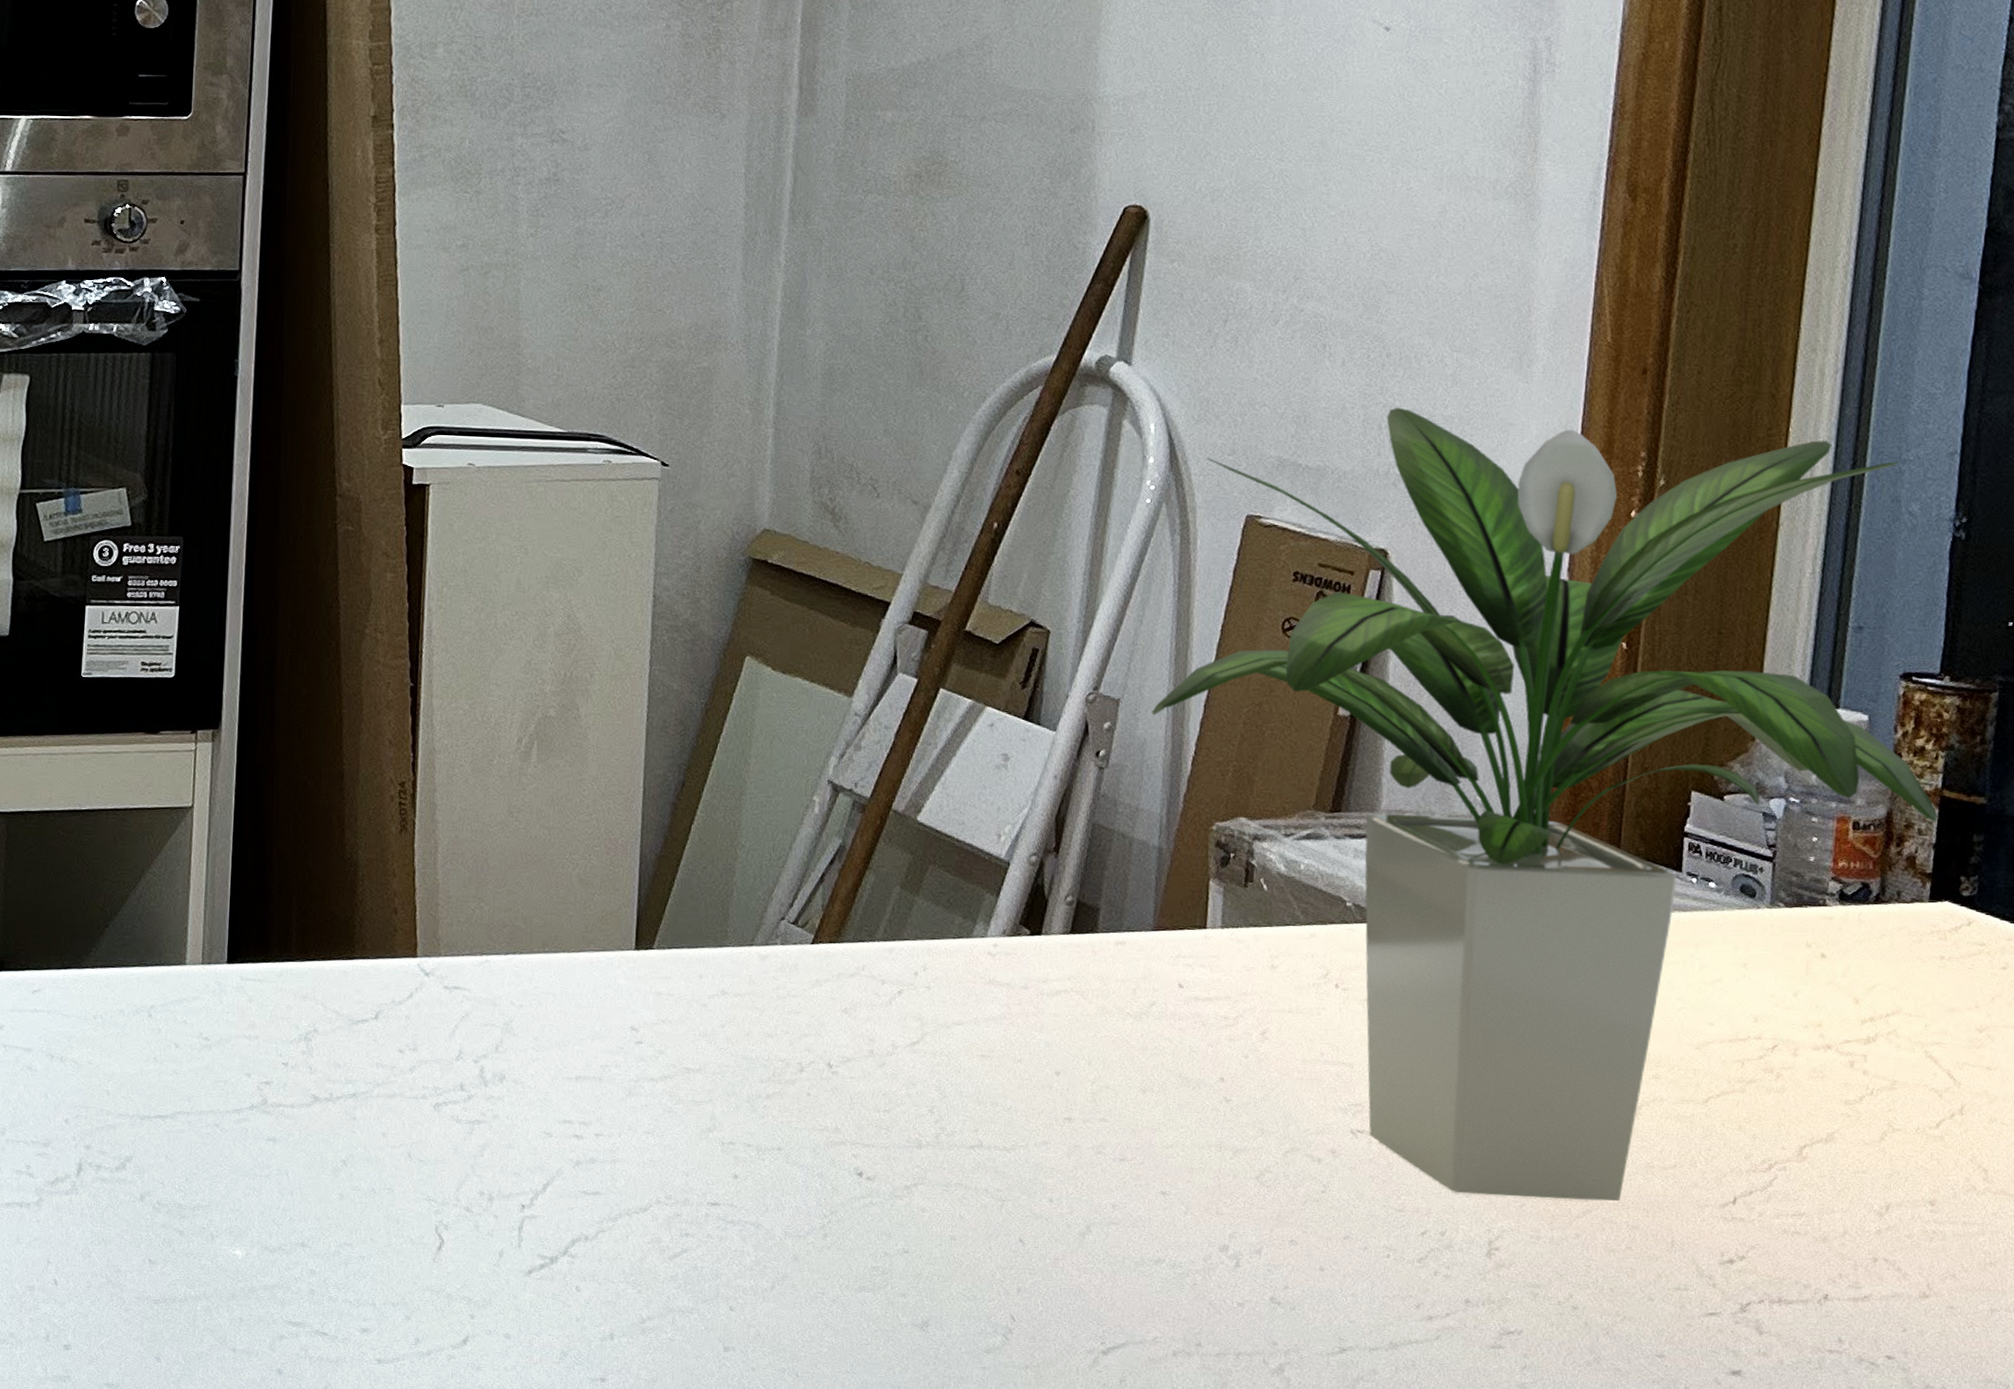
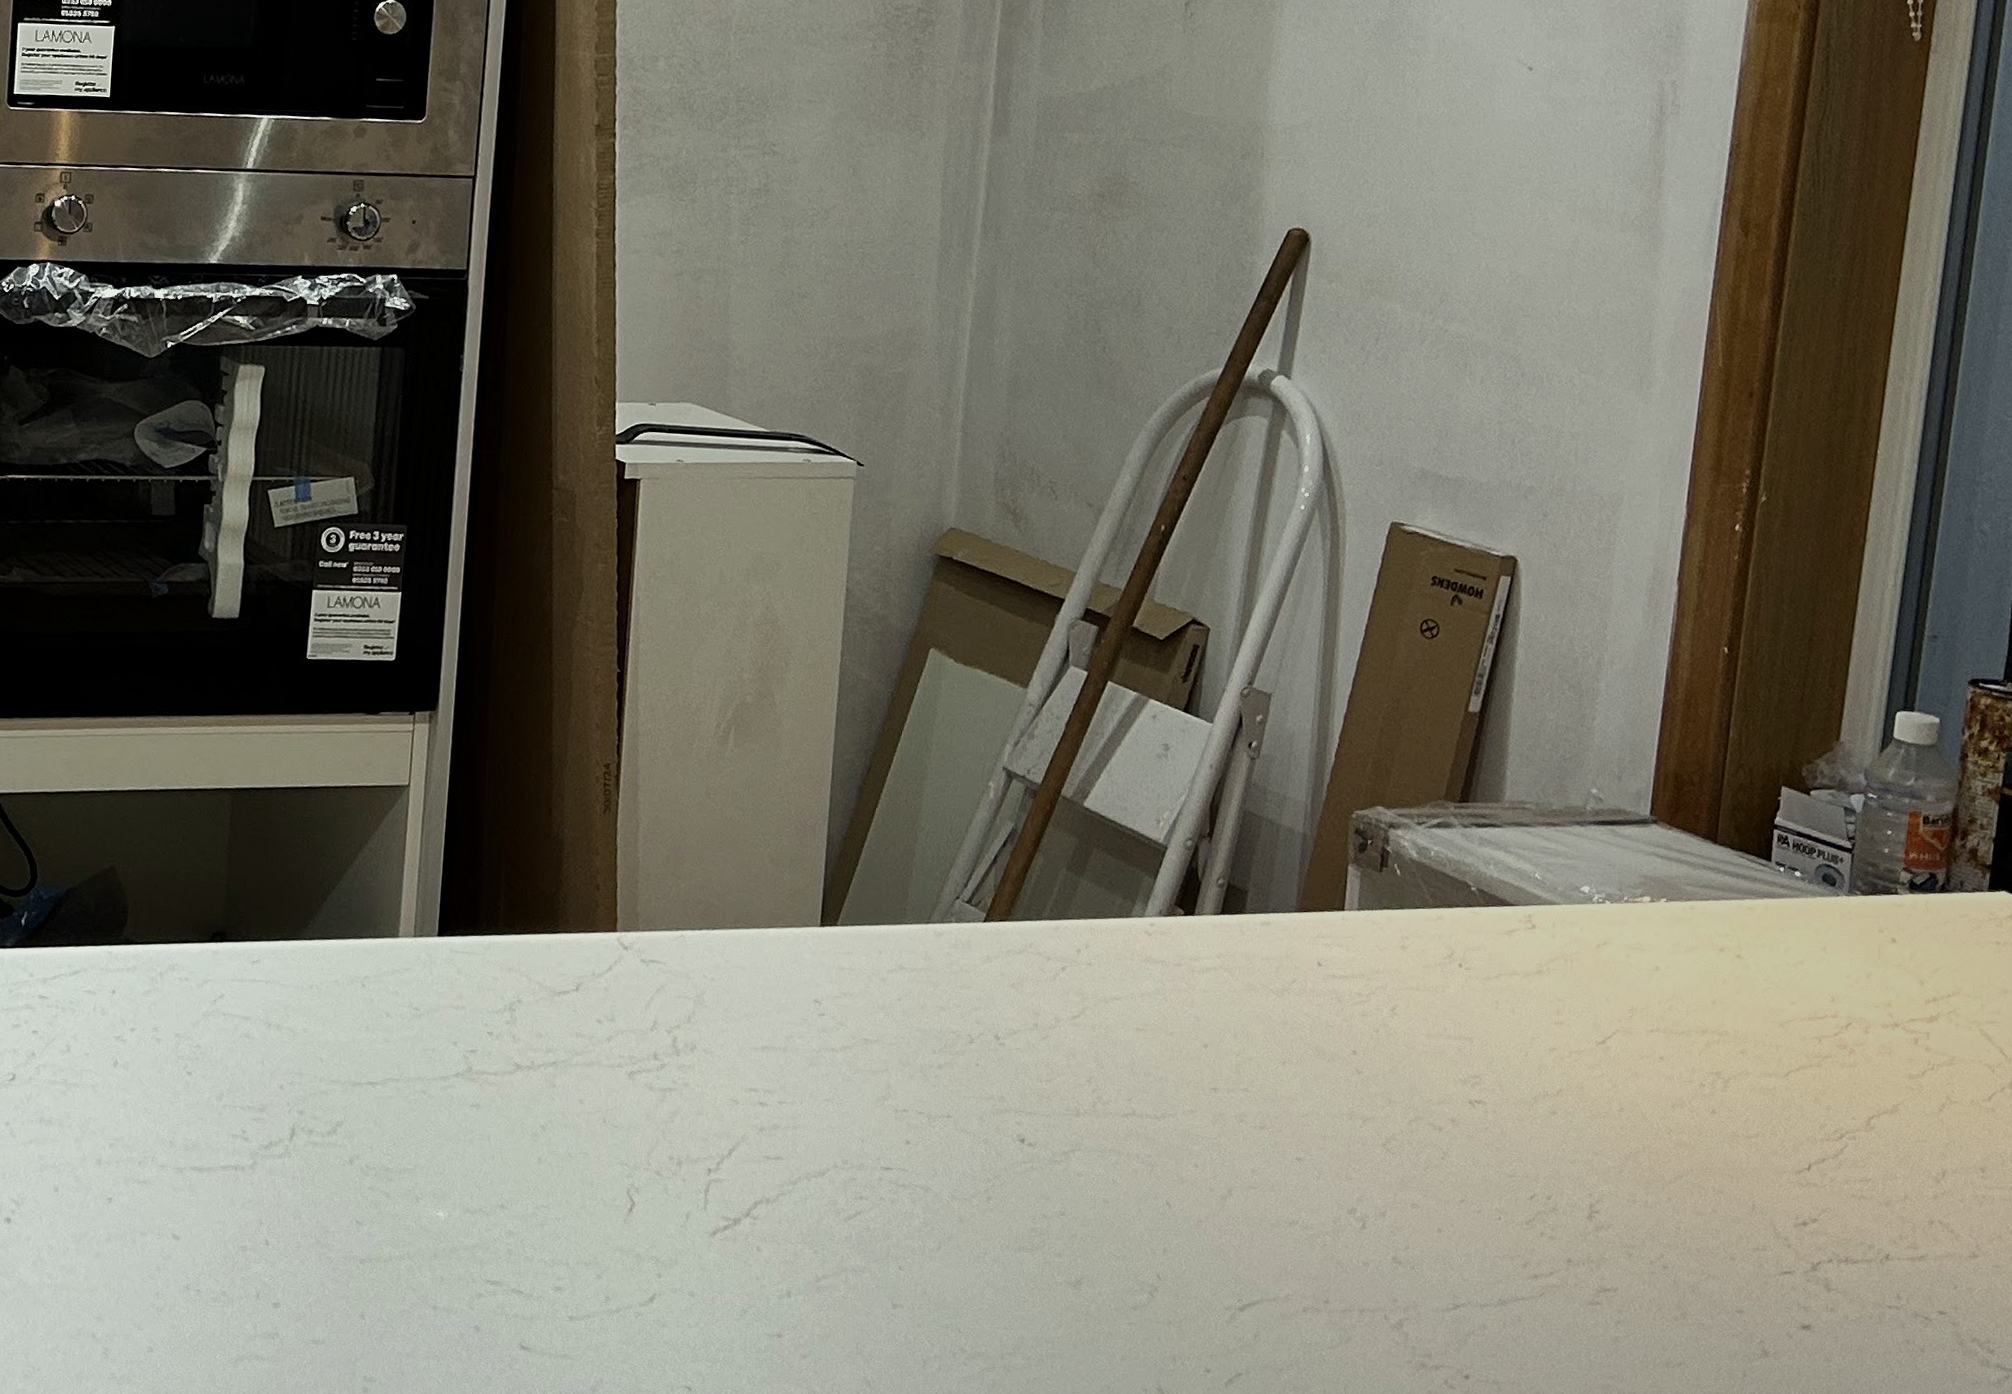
potted plant: present [1152,407,1938,1202] -> none [1300,423,1998,1168]

